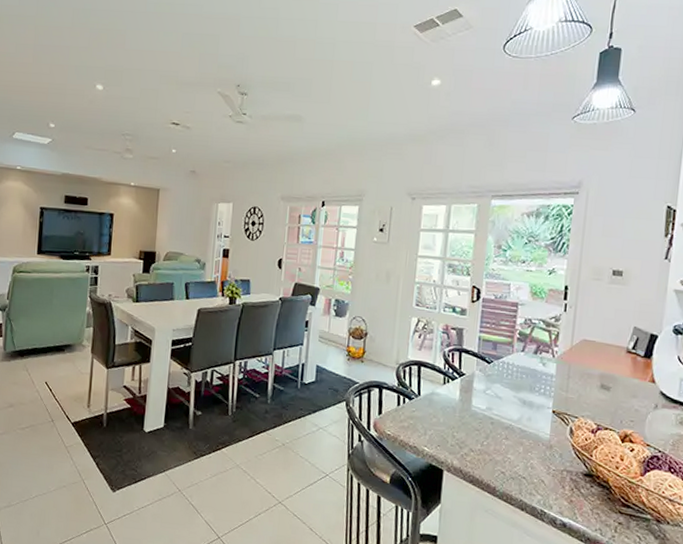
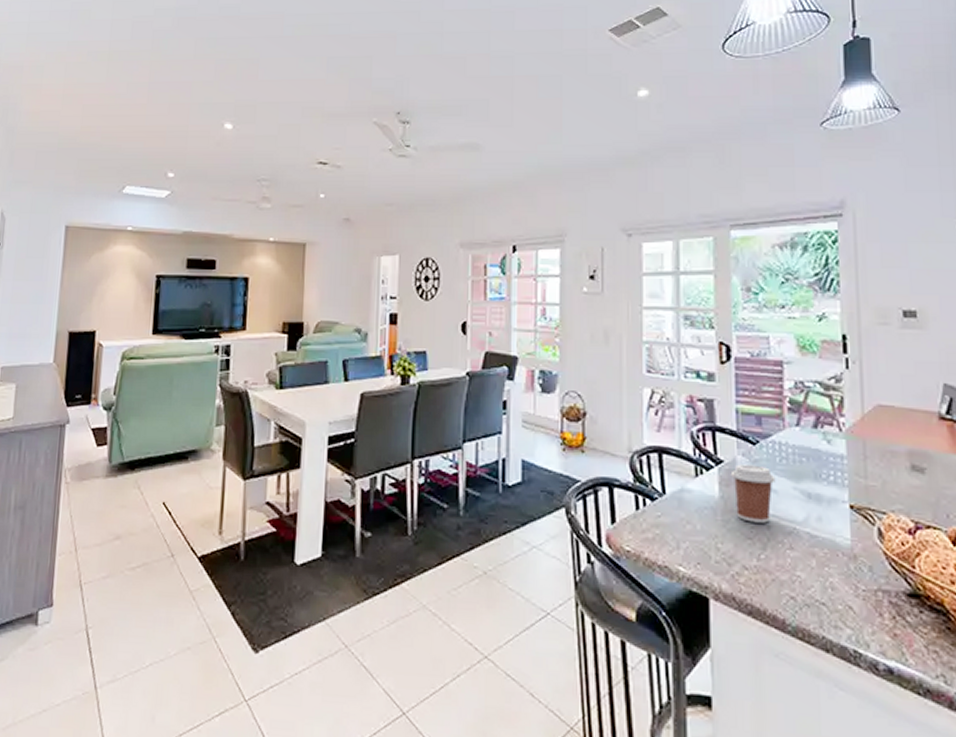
coffee cup: none [469,377,502,420] -> present [730,464,776,523]

